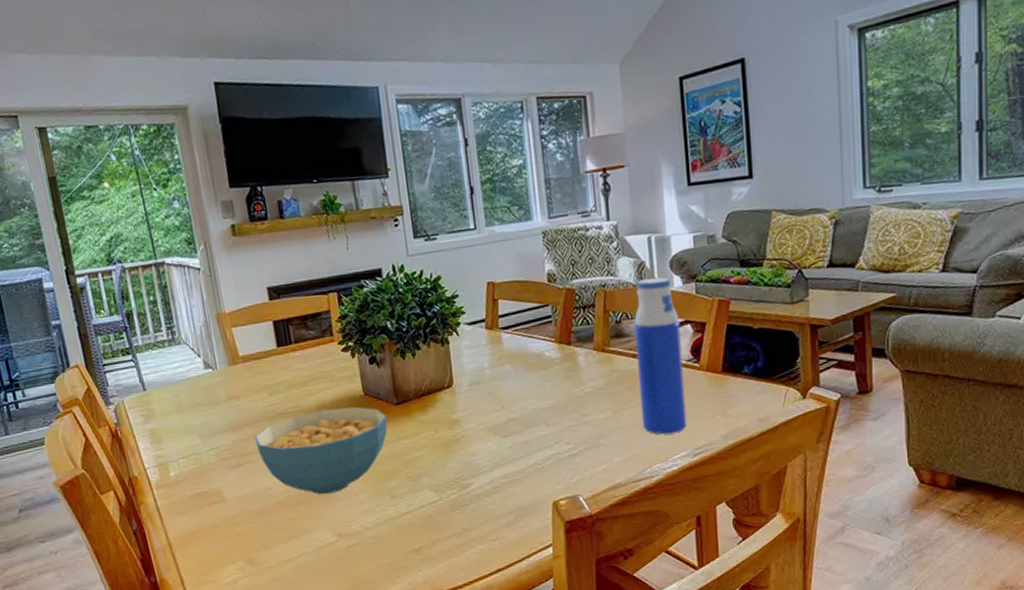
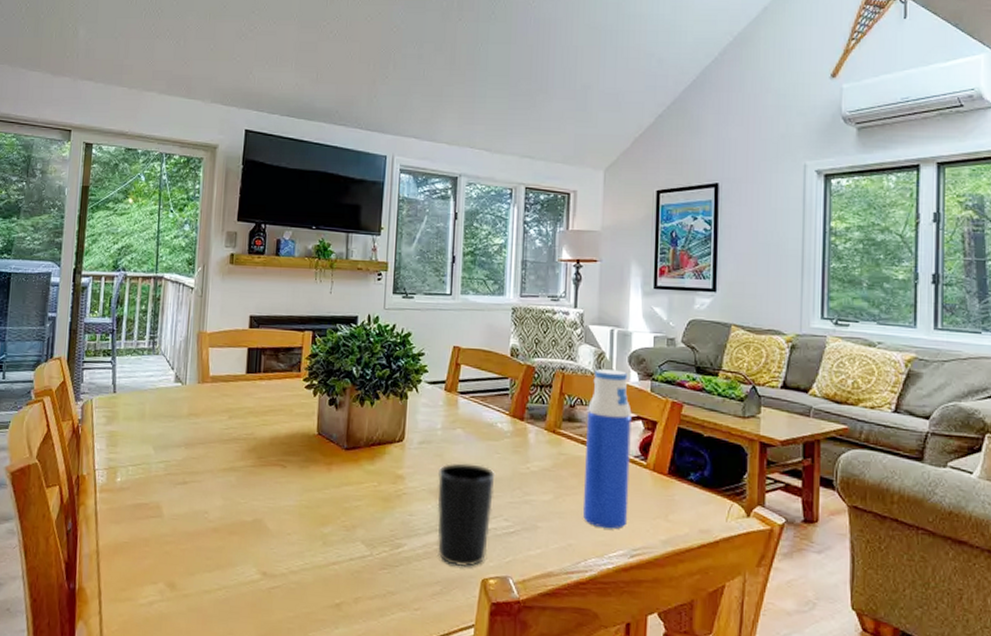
cereal bowl: present [254,406,388,495] -> none [204,442,336,529]
cup: none [492,395,554,495] -> present [437,463,495,567]

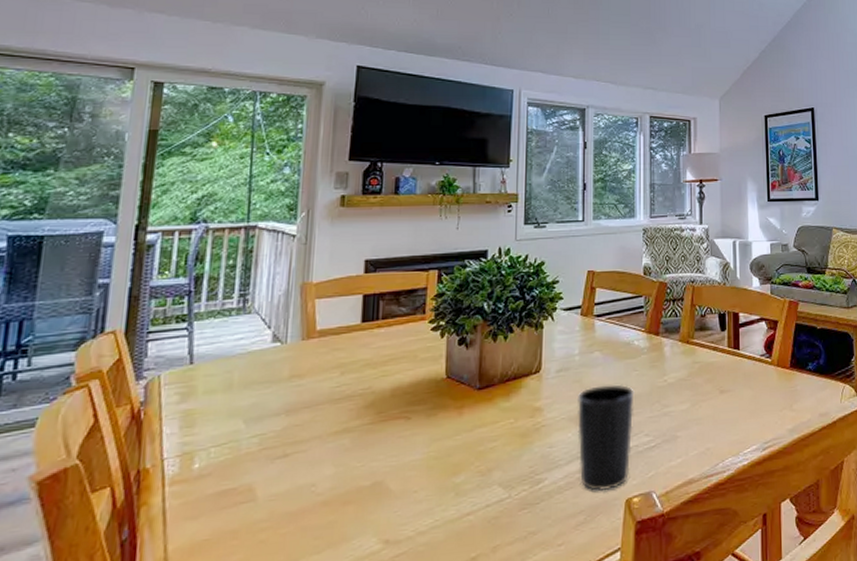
water bottle: present [582,369,632,529] -> none [717,278,758,428]

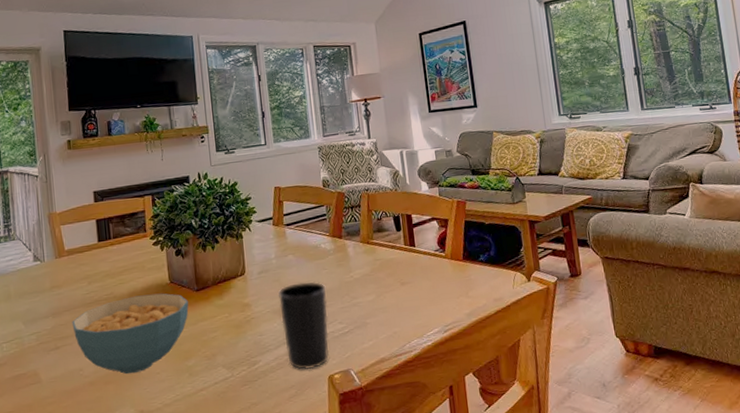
cereal bowl: none [311,390,467,493] -> present [72,293,189,375]

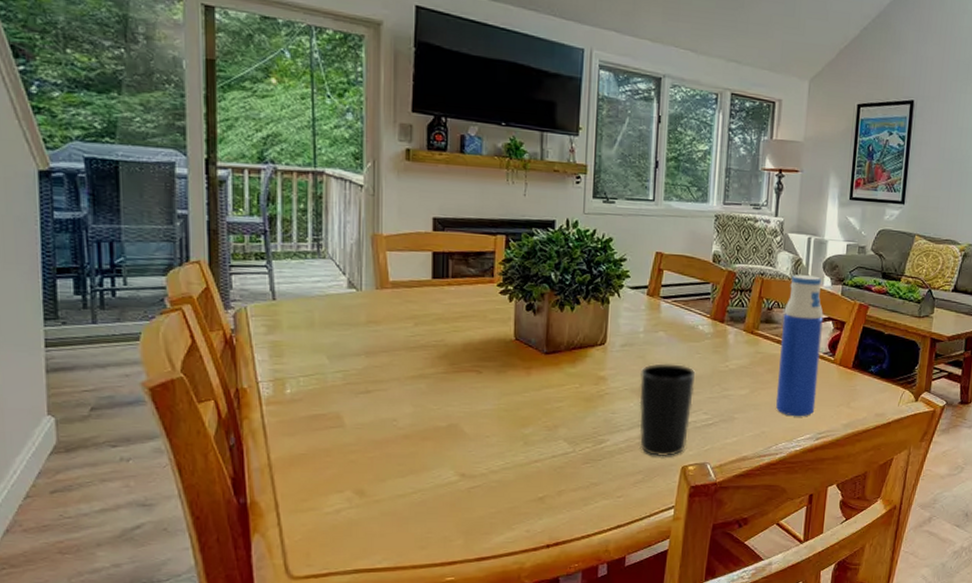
cereal bowl: present [72,293,189,375] -> none [389,348,535,433]
water bottle: none [392,183,438,314] -> present [775,274,824,417]

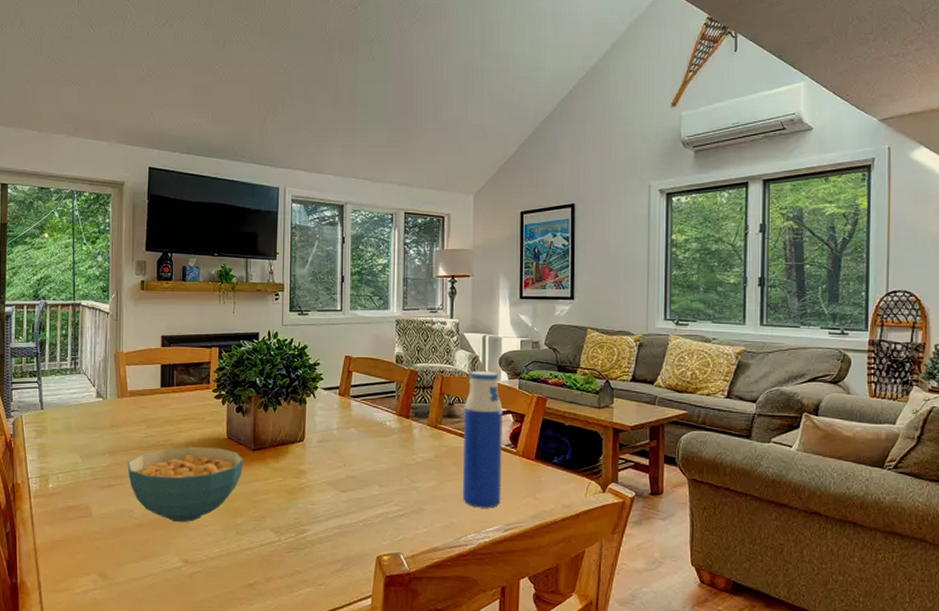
cereal bowl: none [389,348,535,433] -> present [127,446,244,523]
cup: present [639,363,696,456] -> none [335,458,386,546]

